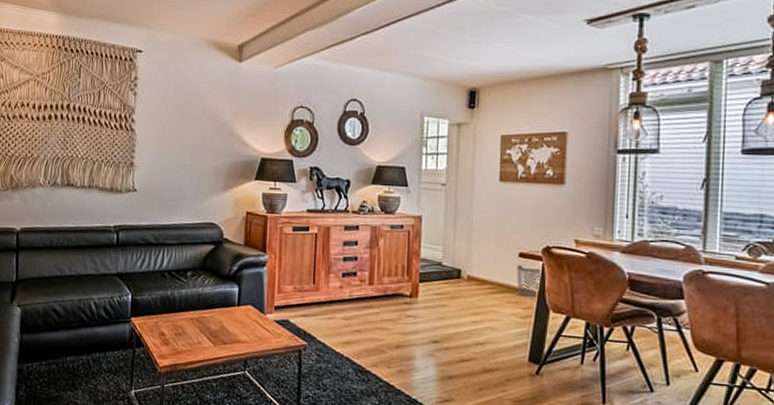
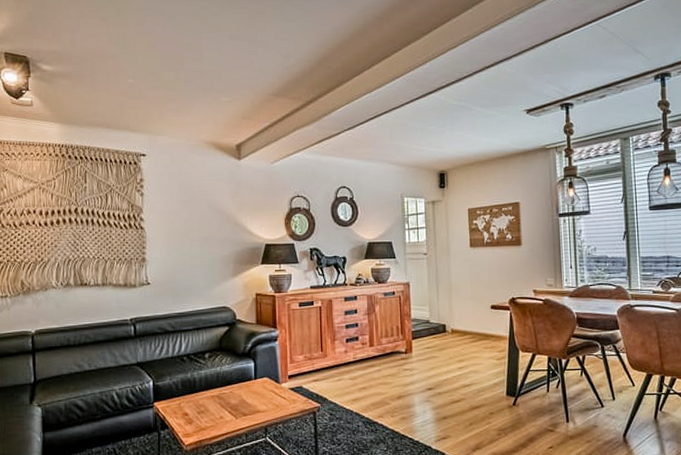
wastebasket: present [516,264,542,297] -> none [490,314,510,341]

